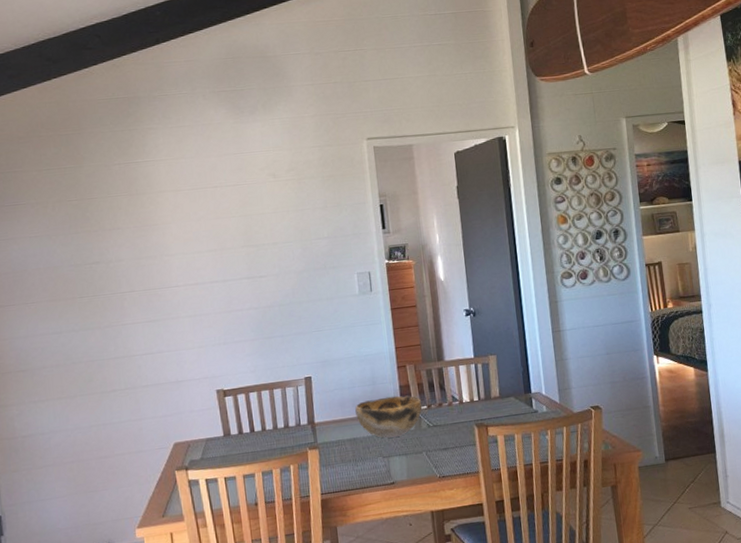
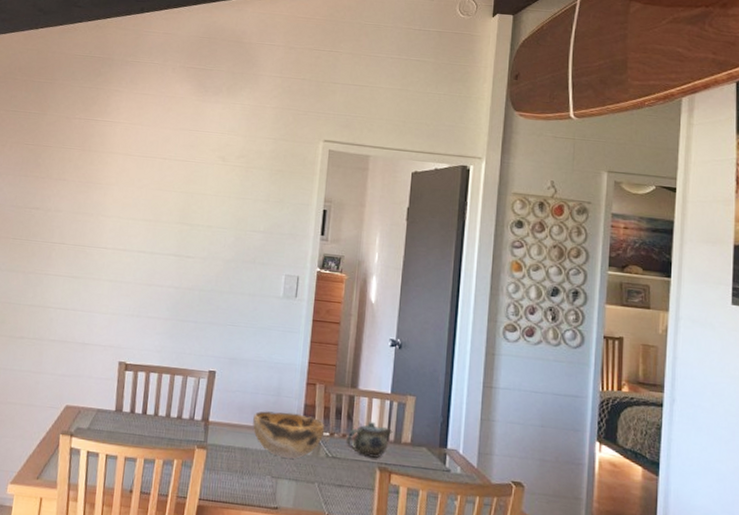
teapot: none [442,385,482,418] -> present [346,421,393,458]

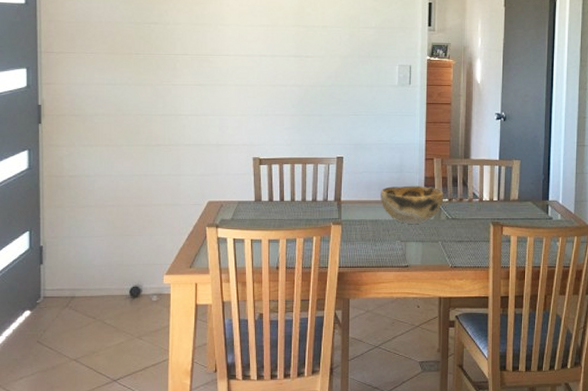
teapot: present [346,421,393,458] -> none [463,185,502,215]

